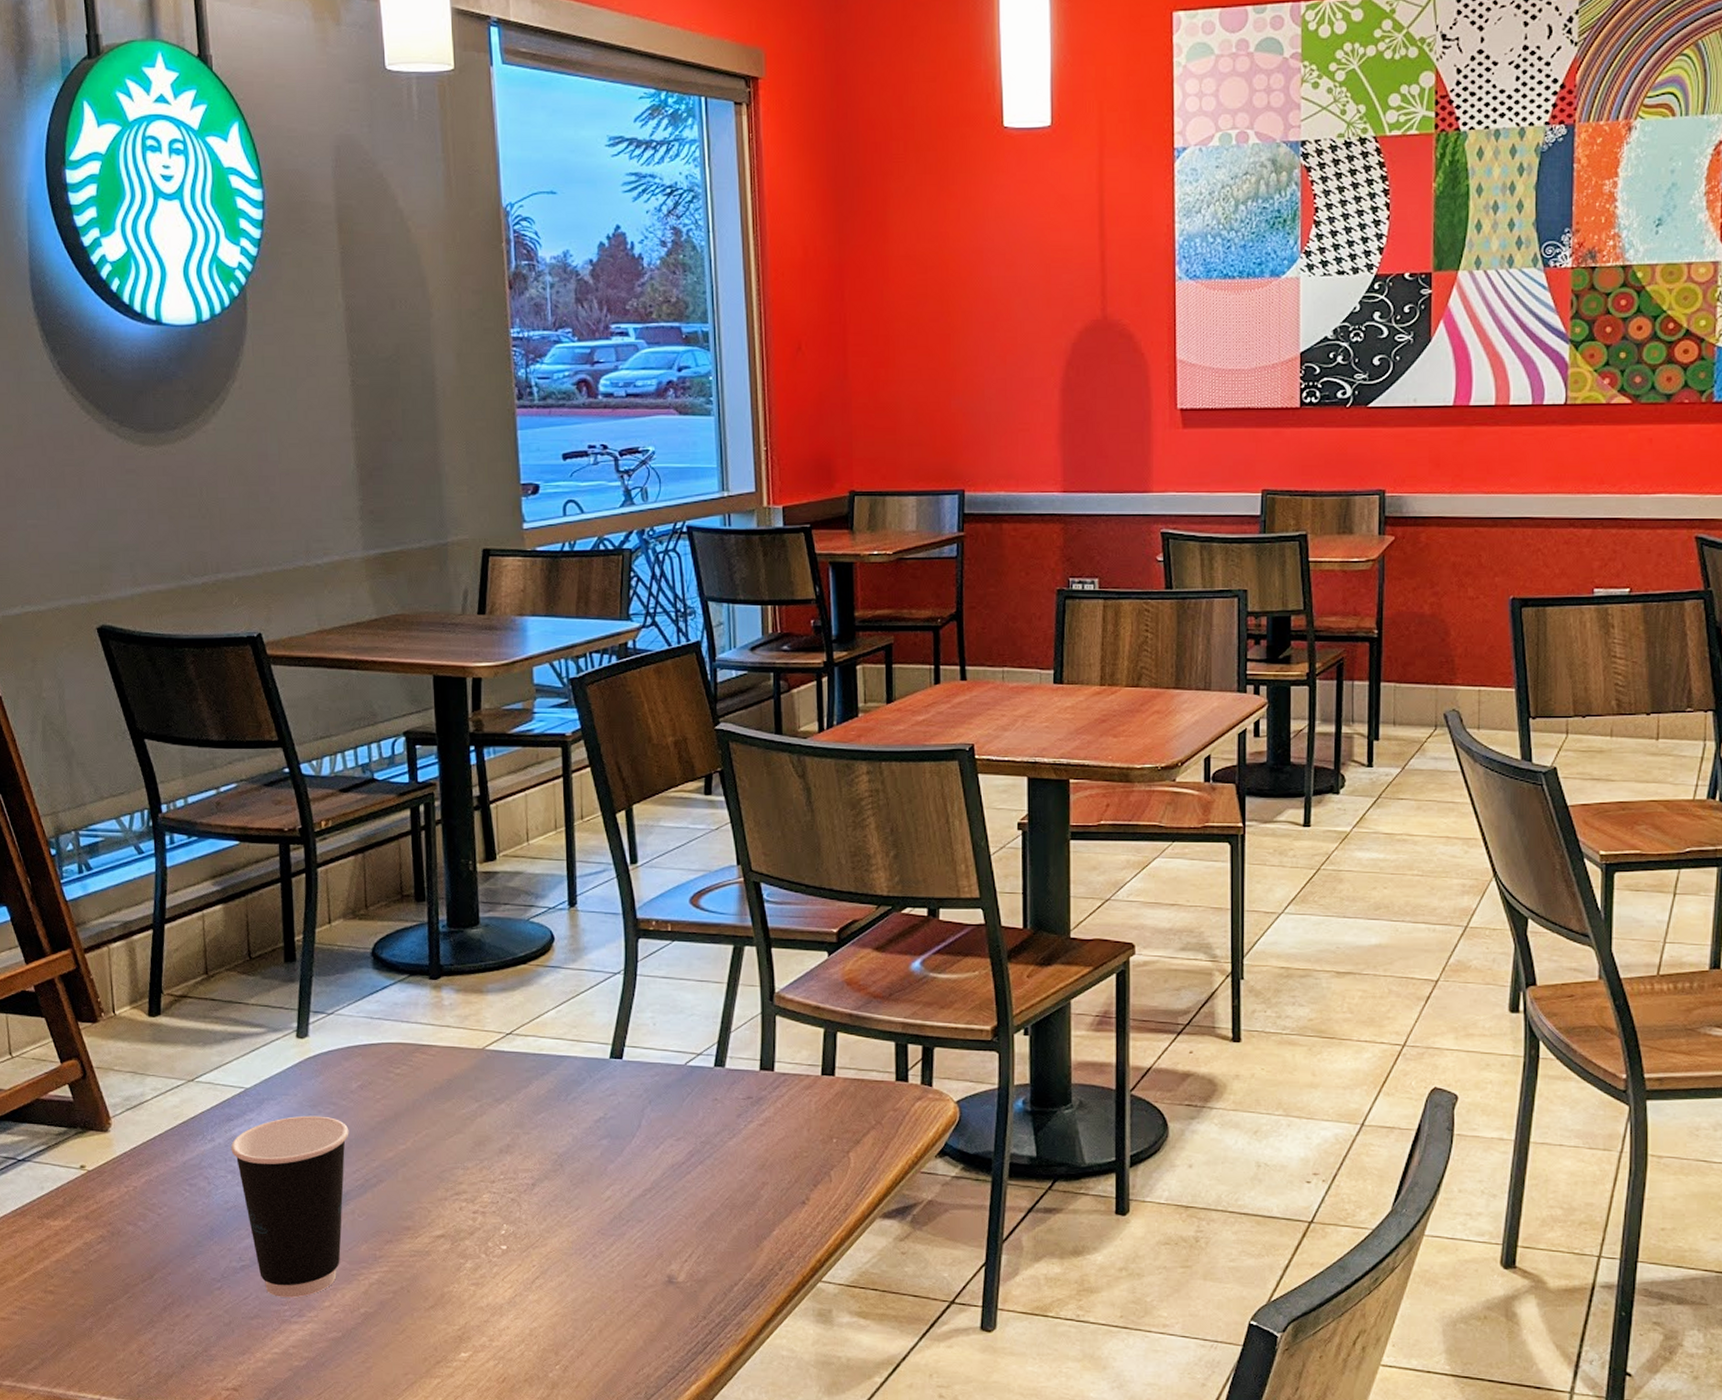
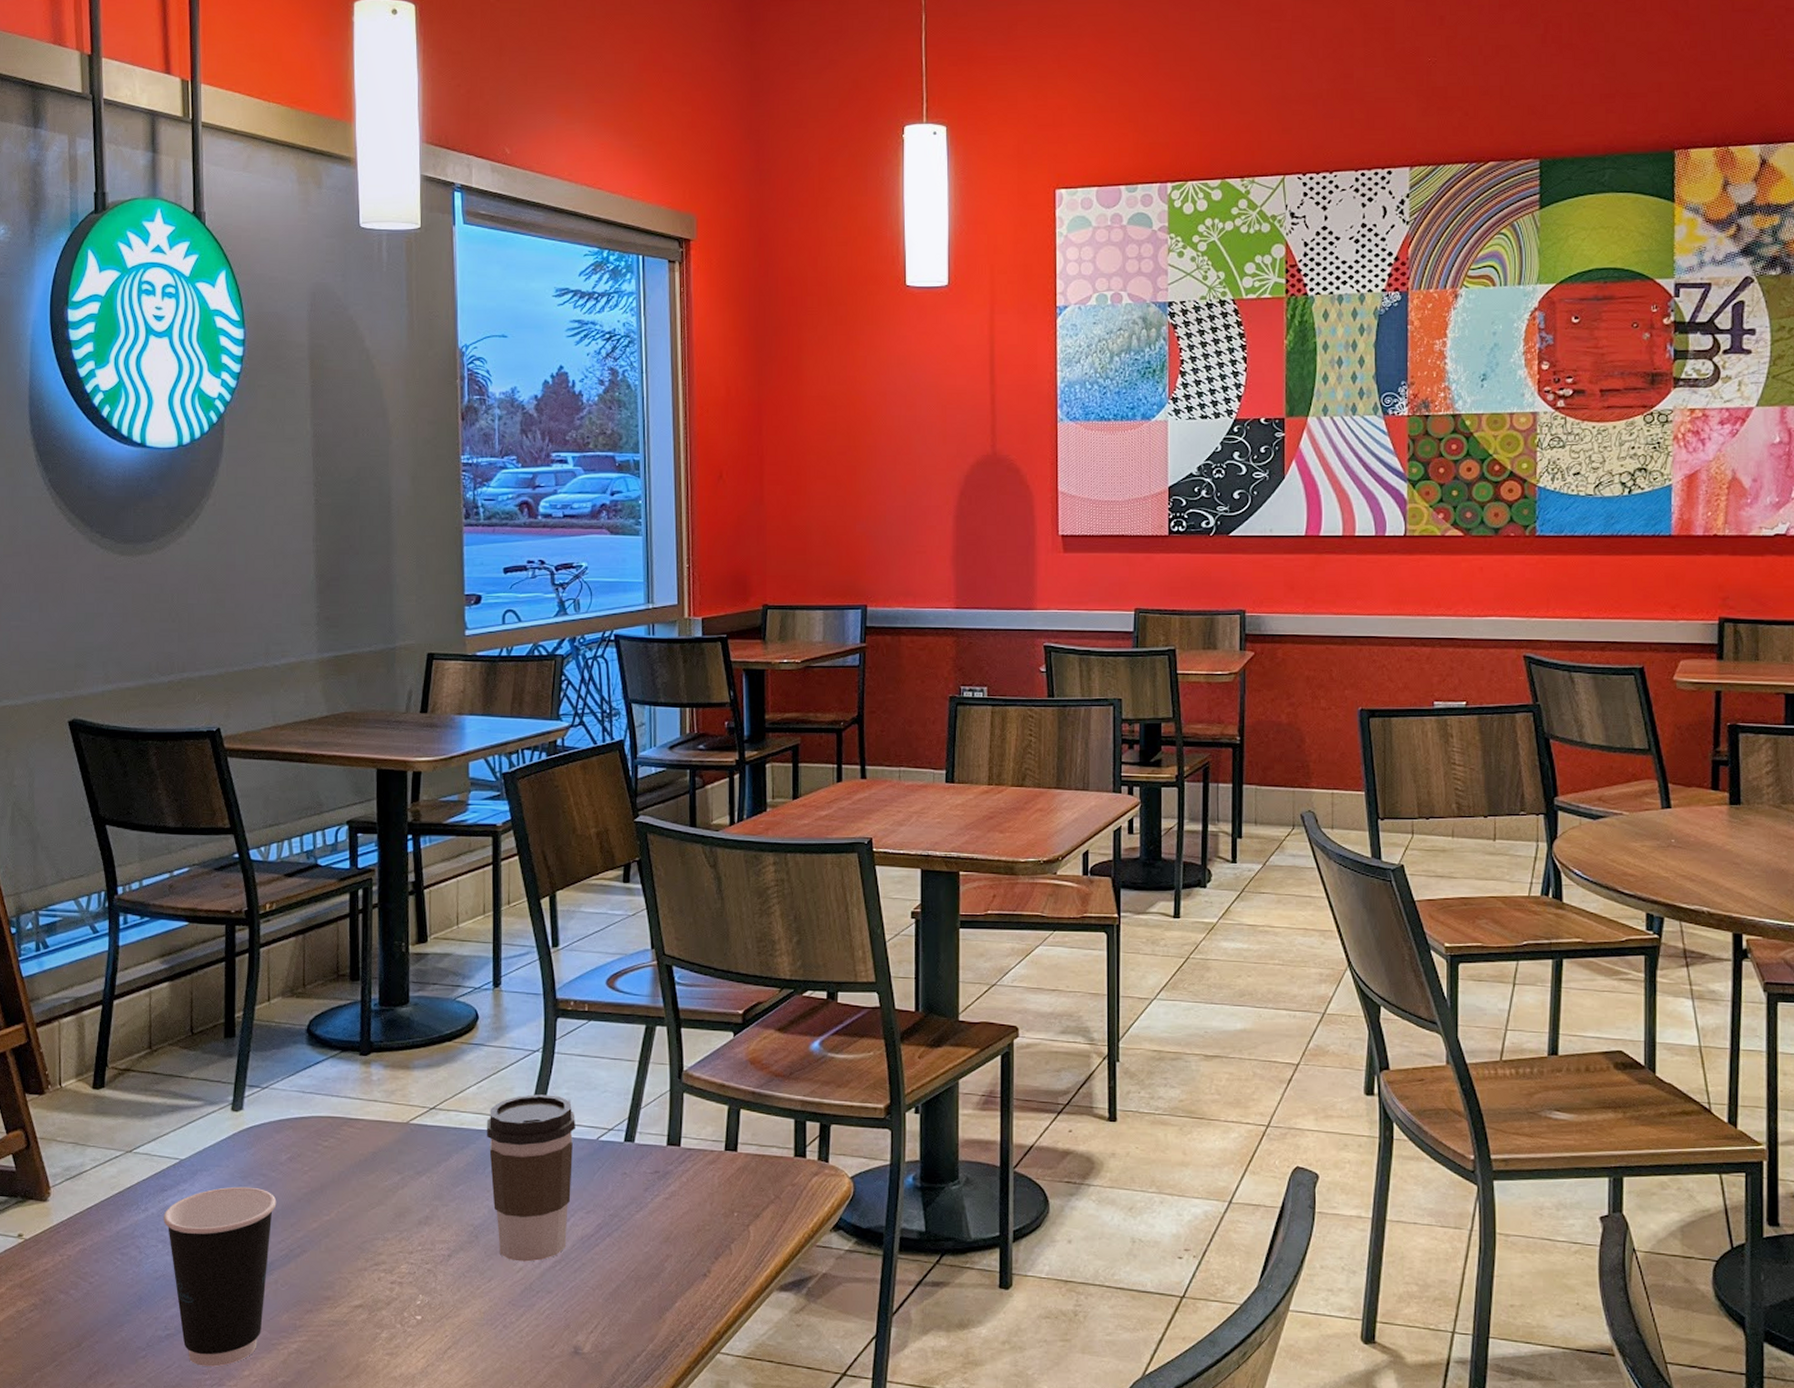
coffee cup: none [568,1018,662,1190] -> present [487,1094,575,1262]

